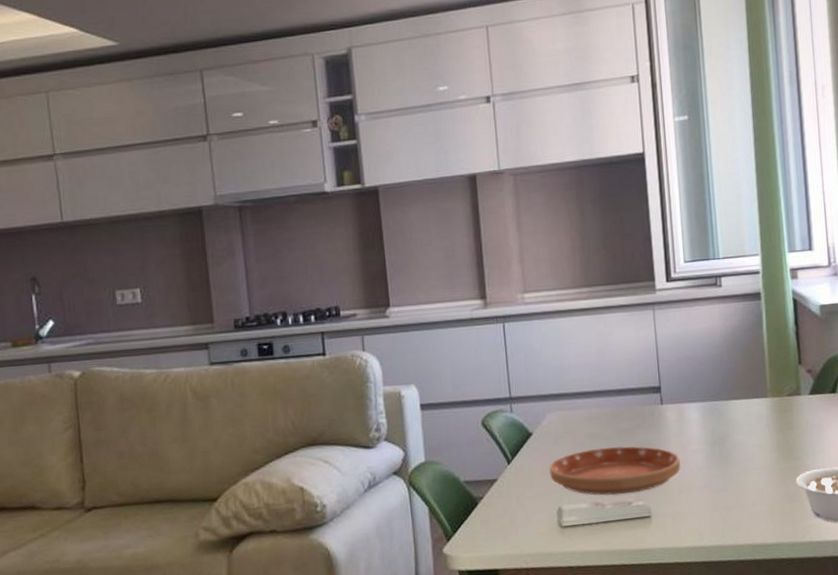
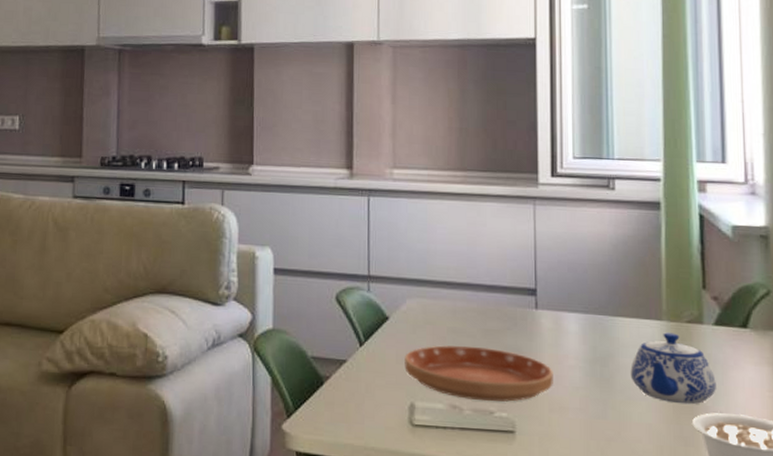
teapot: none [744,407,814,468] -> present [630,332,716,405]

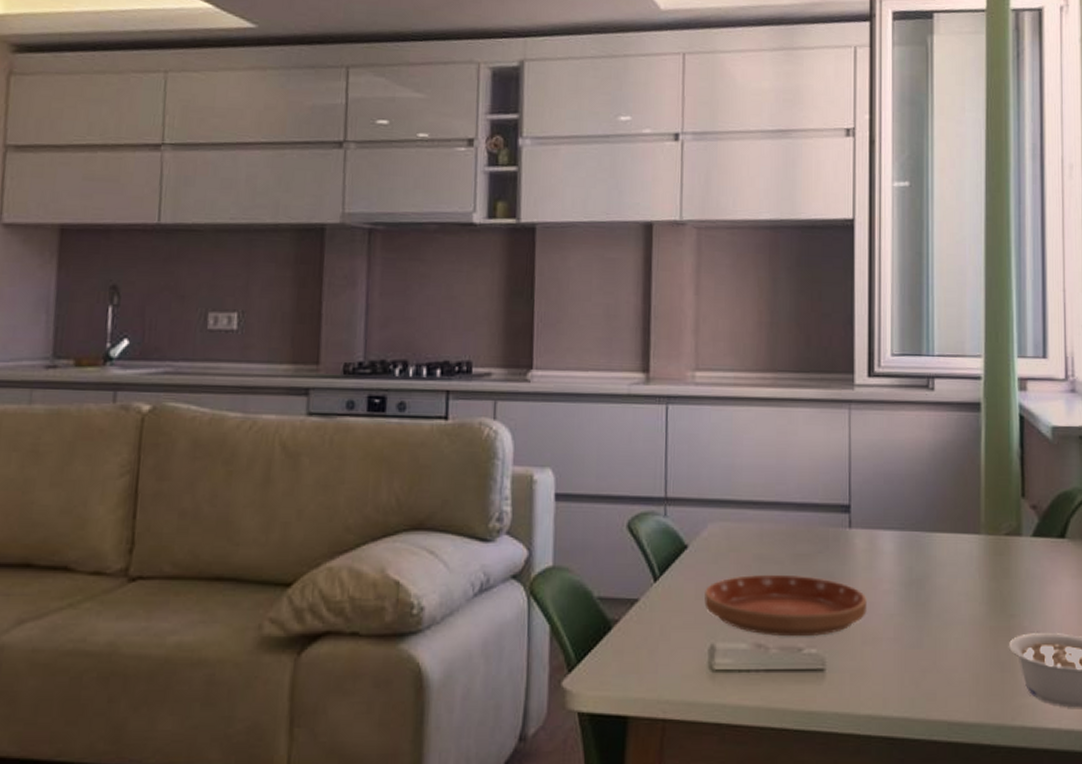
teapot: present [630,332,716,405] -> none [947,547,1033,626]

